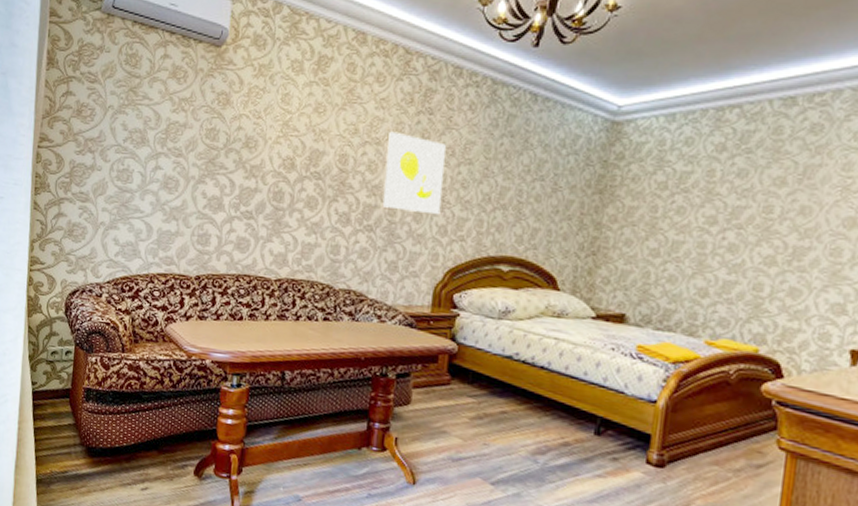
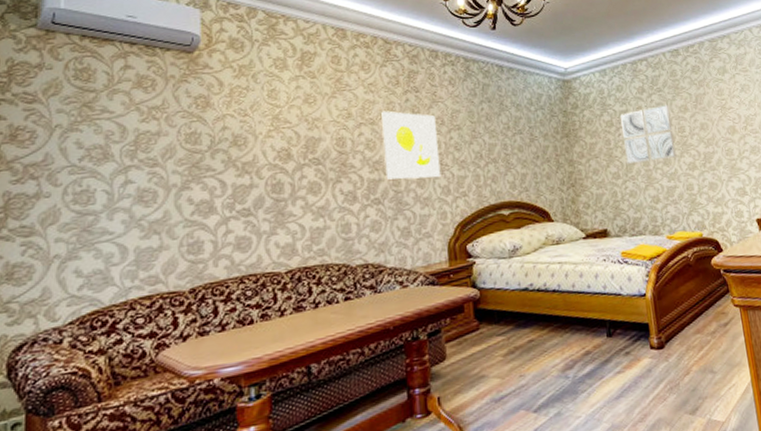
wall art: none [674,171,758,245] -> present [619,104,677,165]

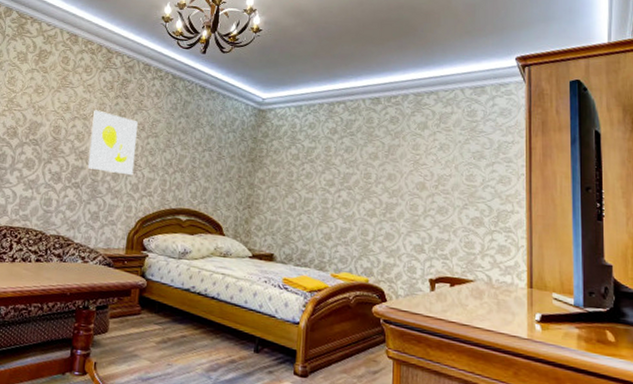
wall art: present [619,104,677,165] -> none [305,148,359,201]

